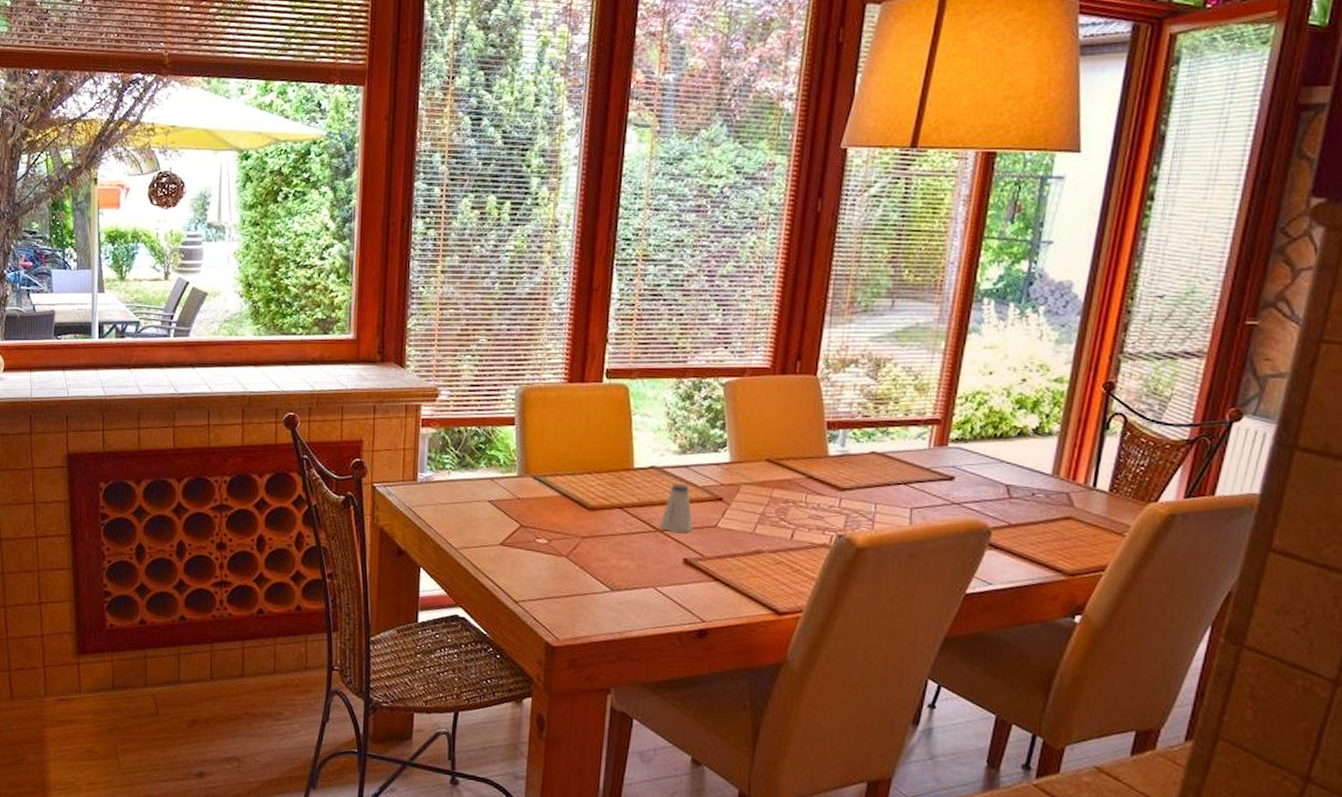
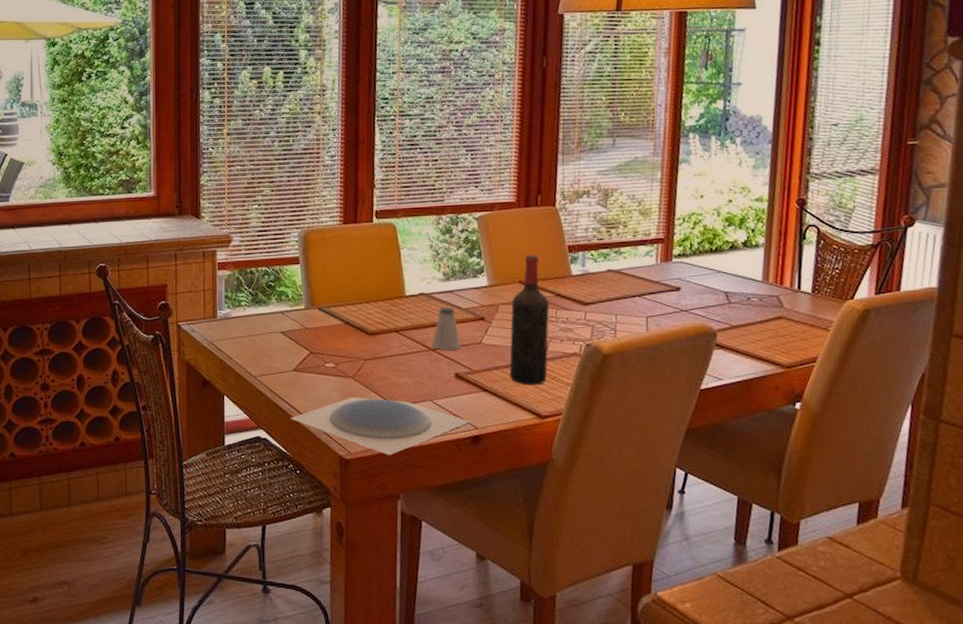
plate: none [493,578,697,645] -> present [290,397,470,455]
wine bottle: none [745,429,799,578] -> present [509,254,550,385]

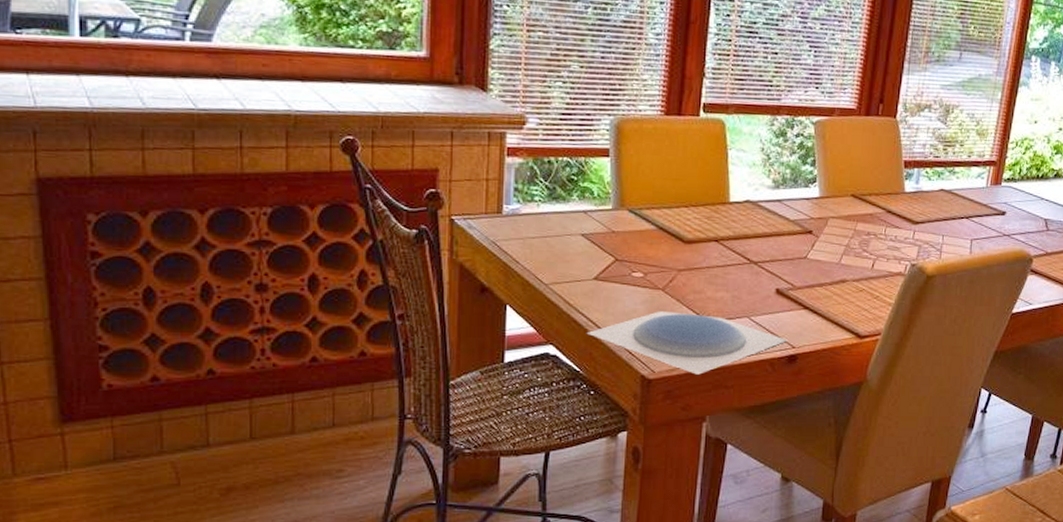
saltshaker: present [432,307,461,350] -> none [754,217,785,264]
wine bottle: present [509,254,550,385] -> none [832,167,880,304]

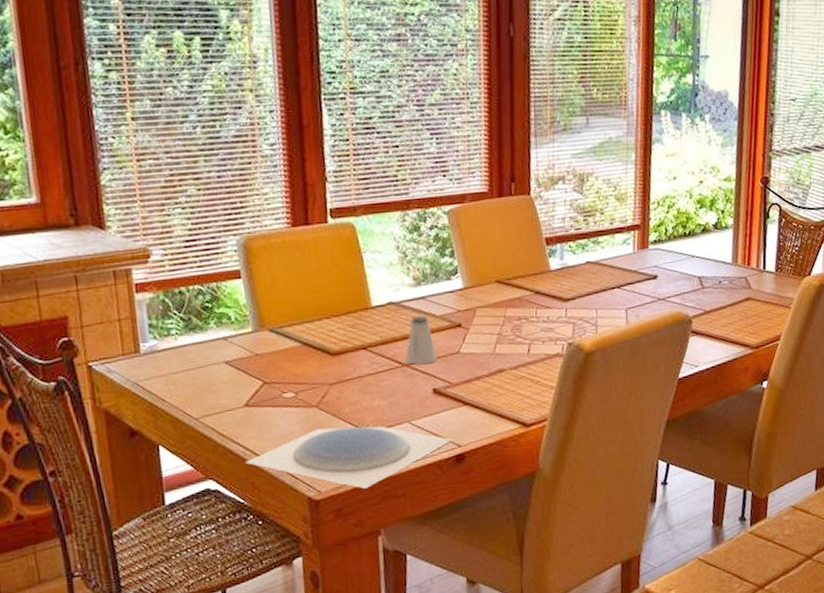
saltshaker: none [754,217,785,264] -> present [405,315,437,365]

